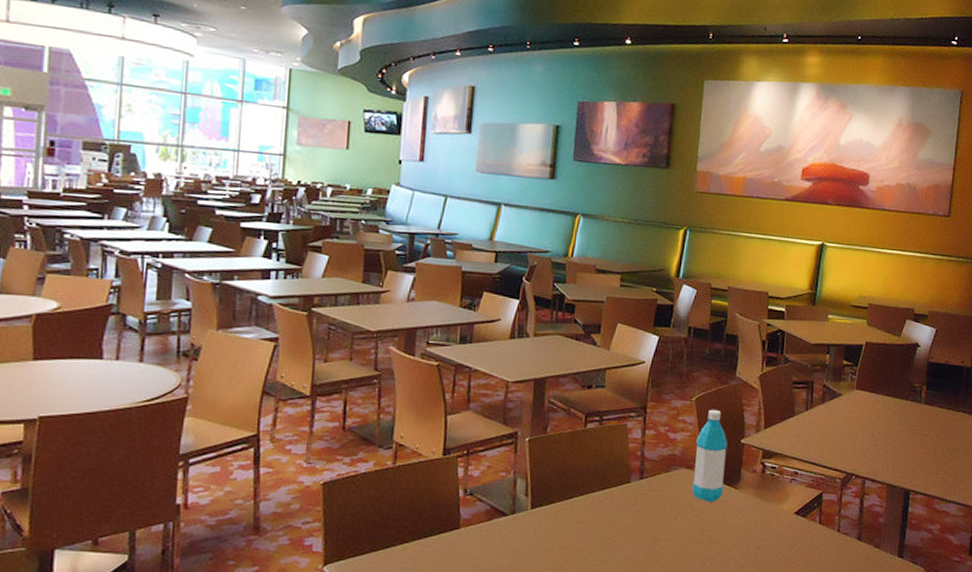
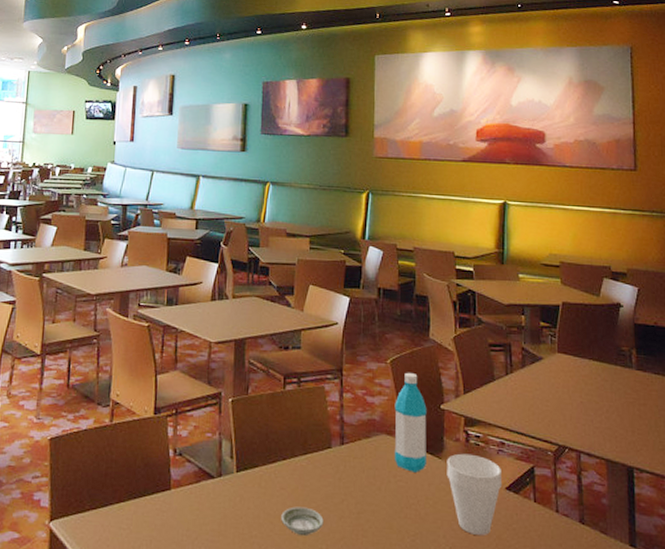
saucer: none [575,538,618,564] -> present [281,506,324,535]
cup: none [741,483,792,555] -> present [447,453,503,535]

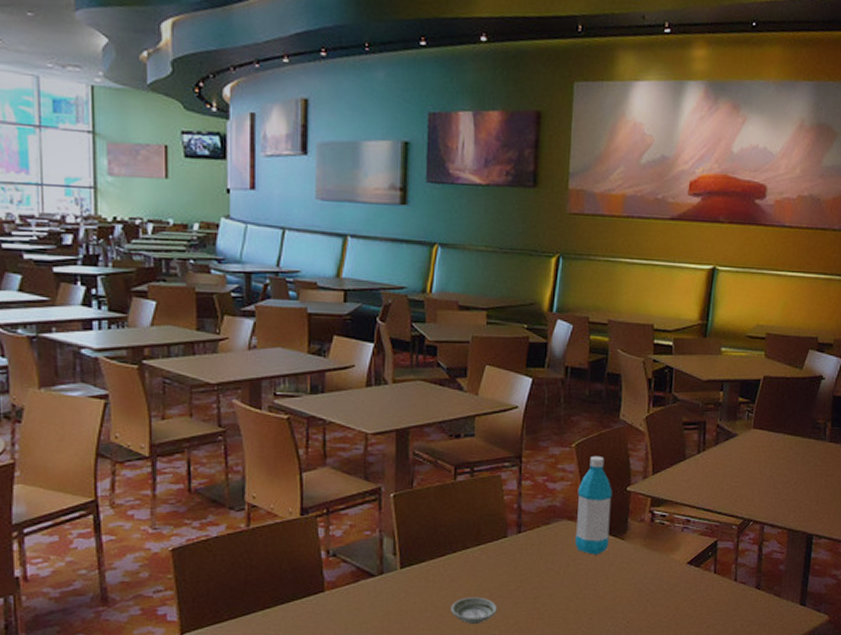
cup: present [447,453,503,535] -> none [628,533,685,608]

